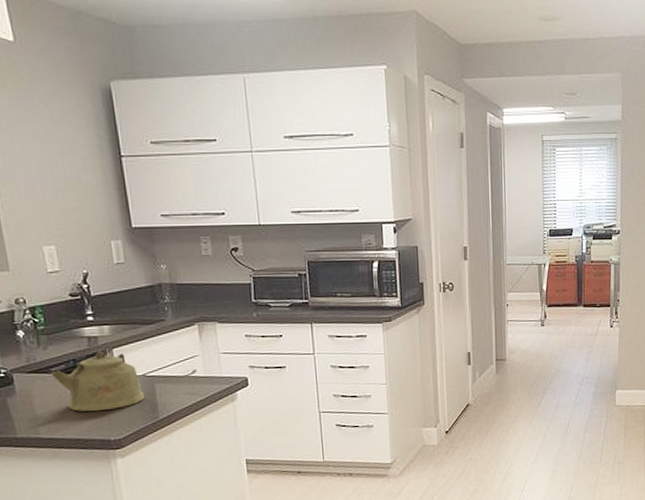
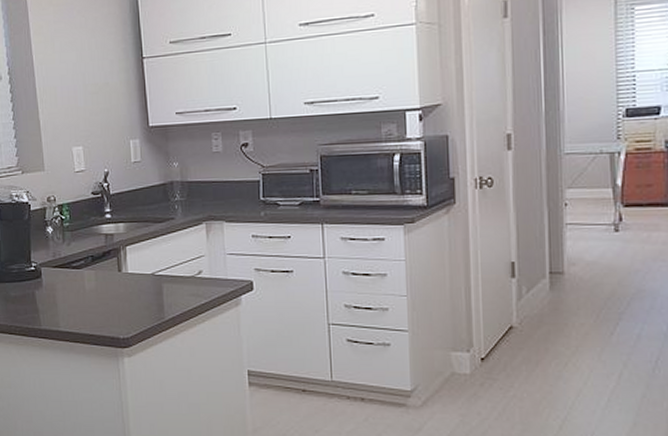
kettle: present [51,349,145,412] -> none [72,247,153,309]

